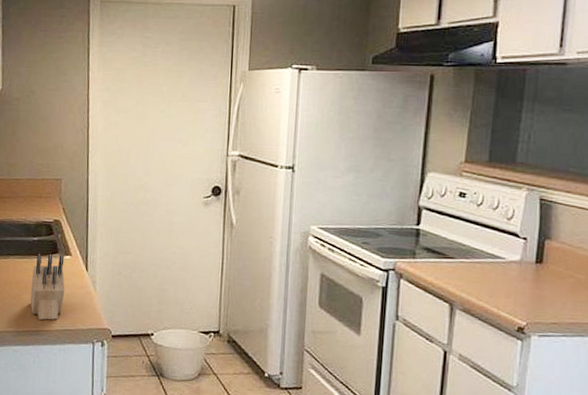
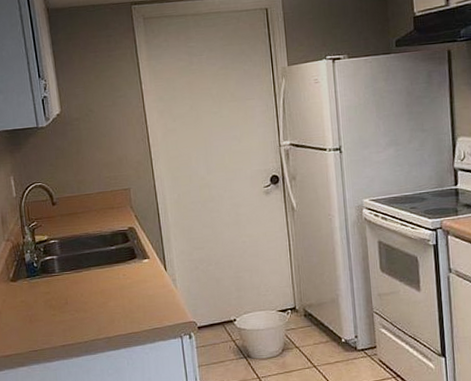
knife block: present [30,254,65,320] -> none [114,259,148,323]

